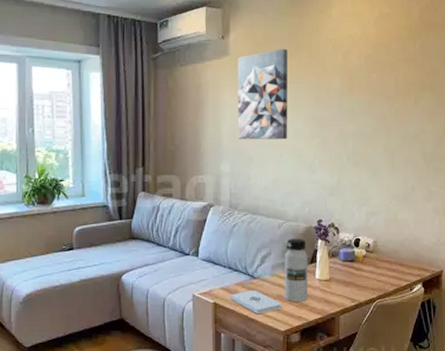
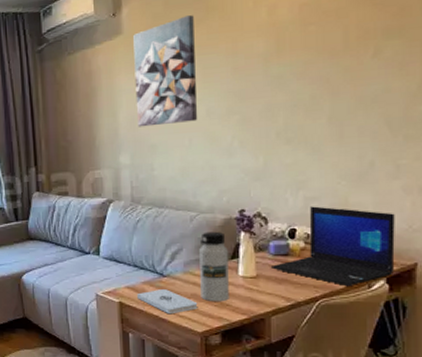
laptop: none [340,220,428,288] -> present [270,206,395,286]

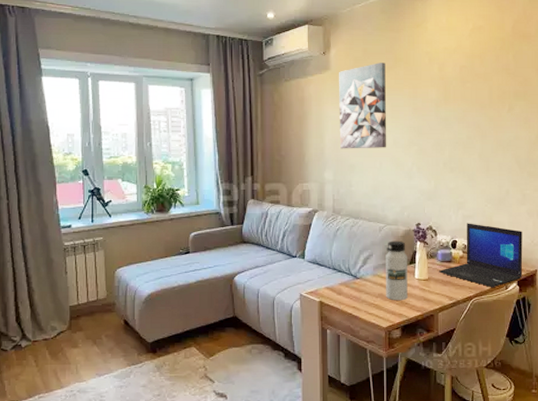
notepad: present [137,289,198,315] -> none [335,290,384,312]

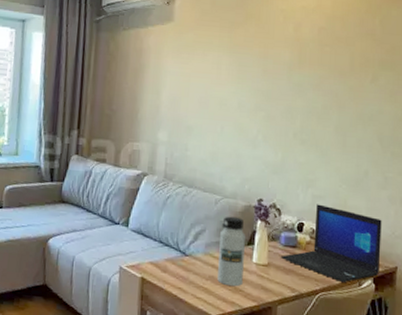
wall art: present [339,63,387,149] -> none [177,17,235,111]

